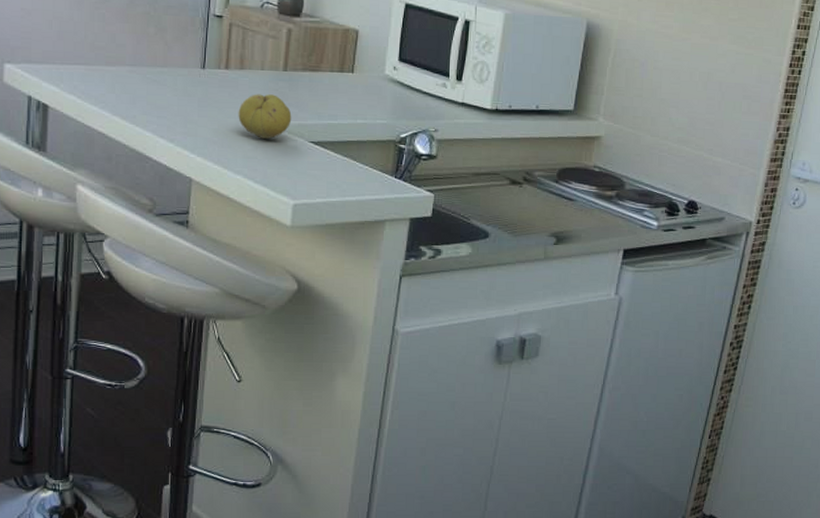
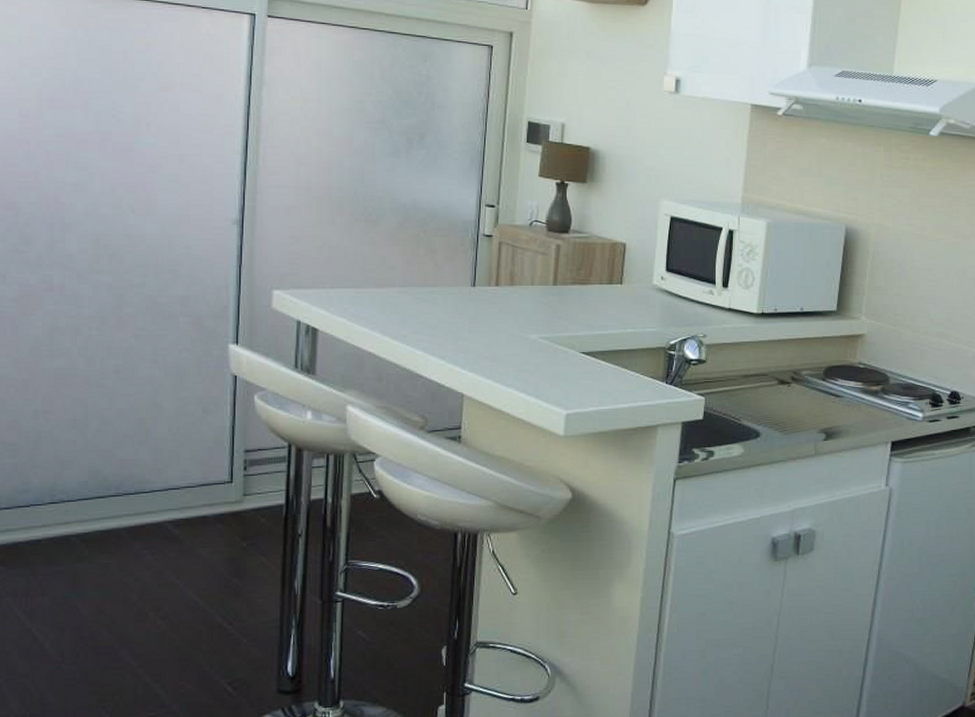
fruit: present [238,94,292,139] -> none [509,308,562,351]

